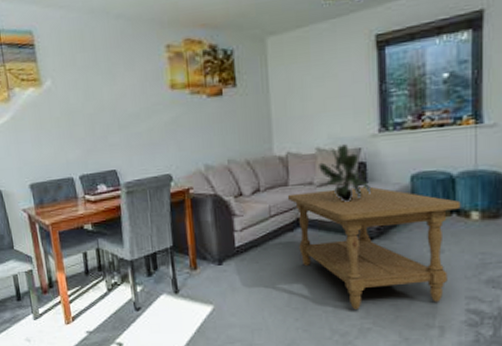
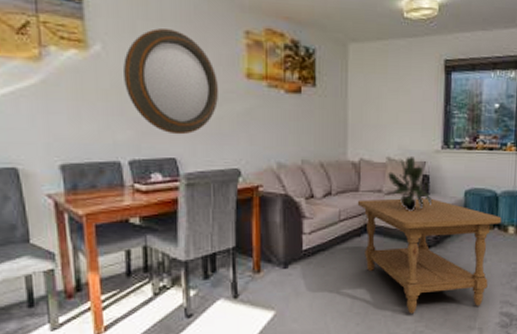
home mirror: none [69,56,148,150] -> present [123,28,219,135]

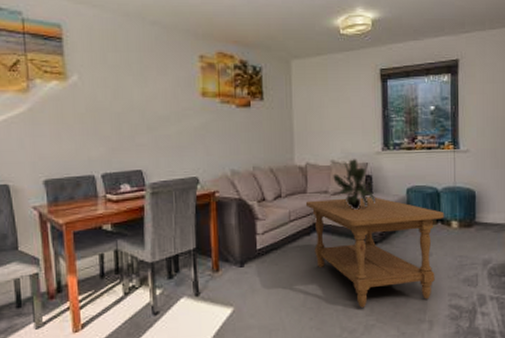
home mirror: present [123,28,219,135] -> none [96,59,178,150]

